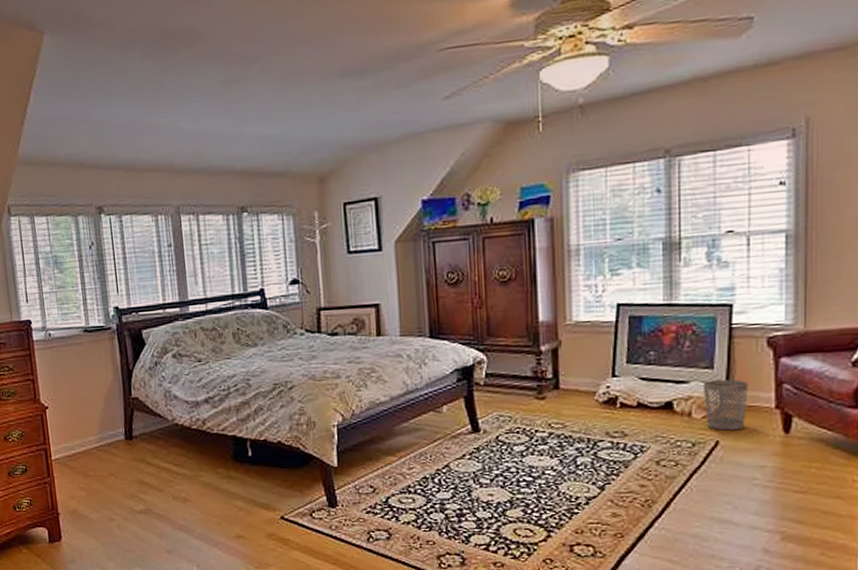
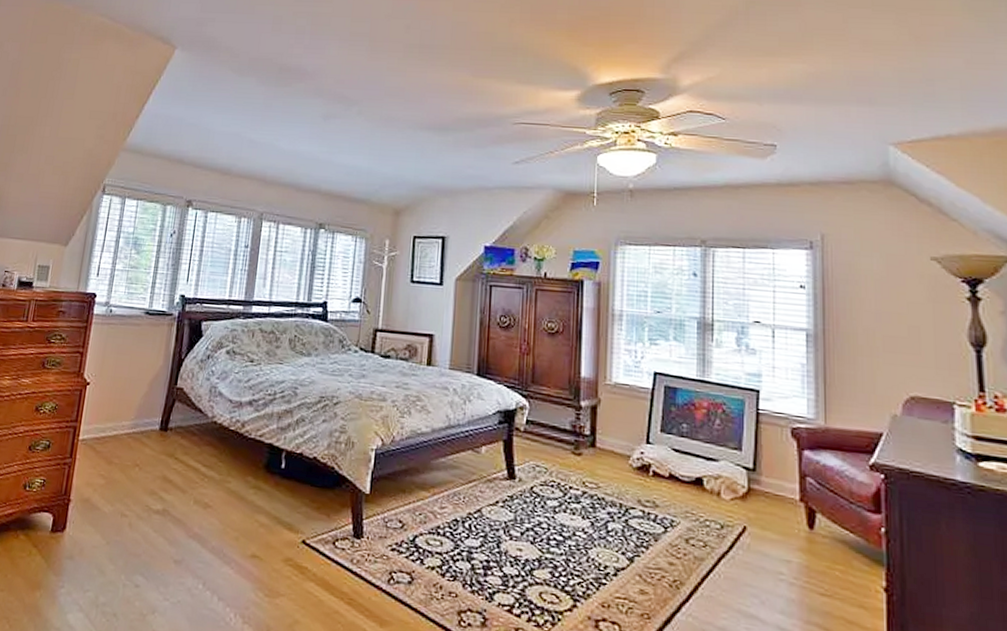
wastebasket: present [702,379,748,431] -> none [731,461,774,519]

